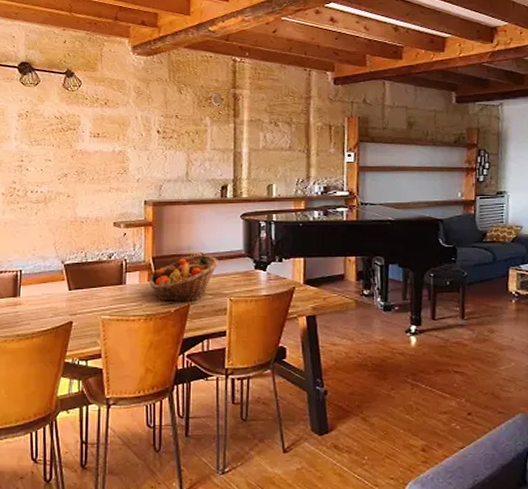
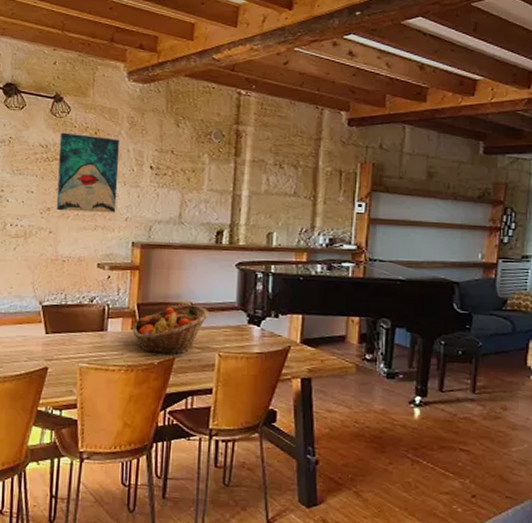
wall art: none [72,104,128,176] -> present [56,132,119,213]

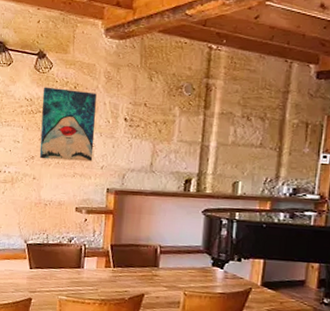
fruit basket: present [132,304,209,356] -> none [106,246,176,293]

